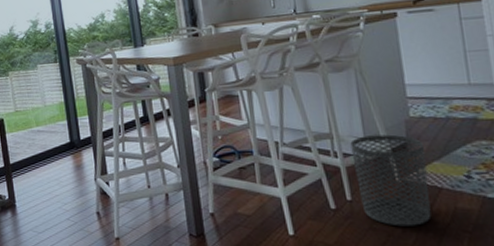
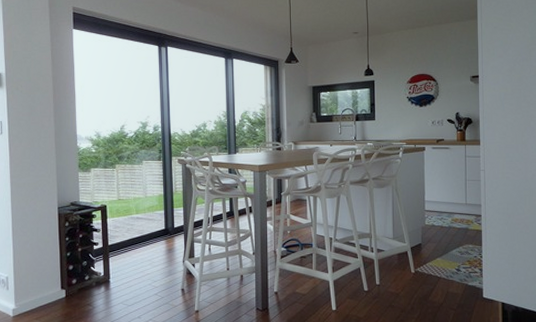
waste bin: present [350,134,432,227] -> none [383,237,432,305]

